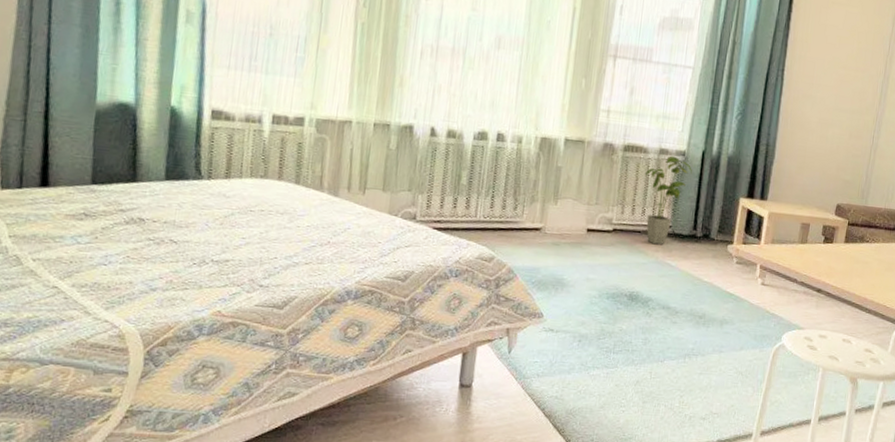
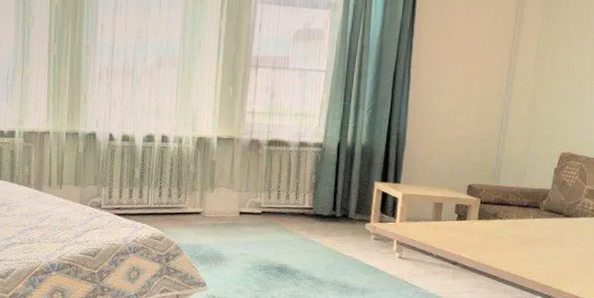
house plant: present [644,155,692,245] -> none [287,147,329,225]

